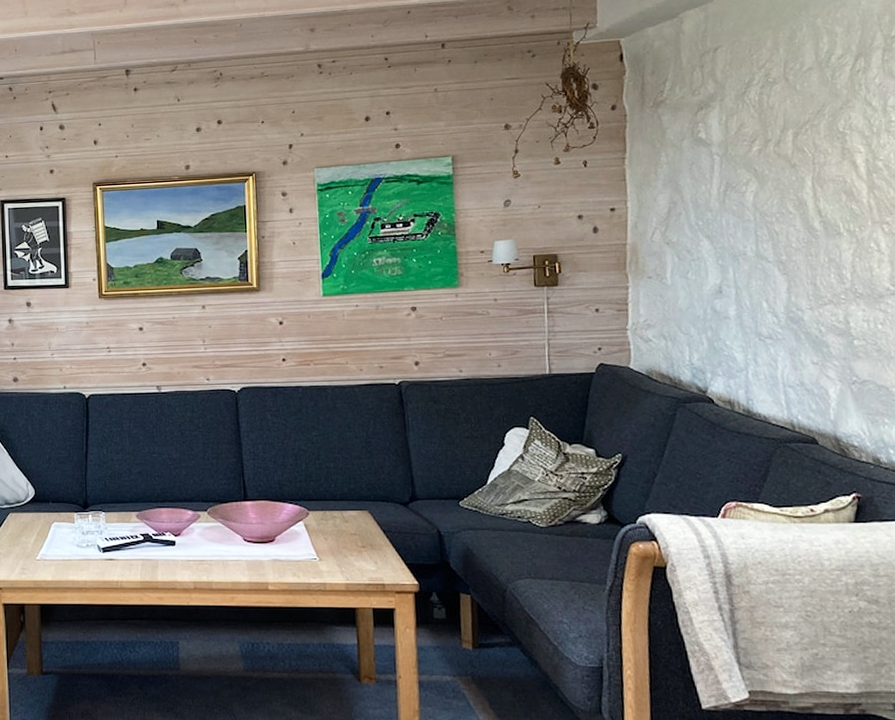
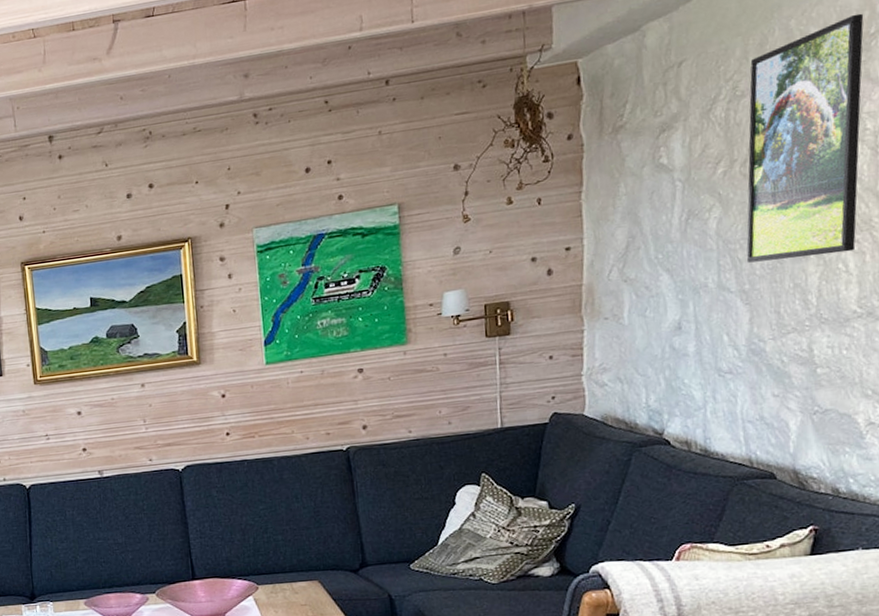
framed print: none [781,17,886,236] -> present [746,13,864,263]

